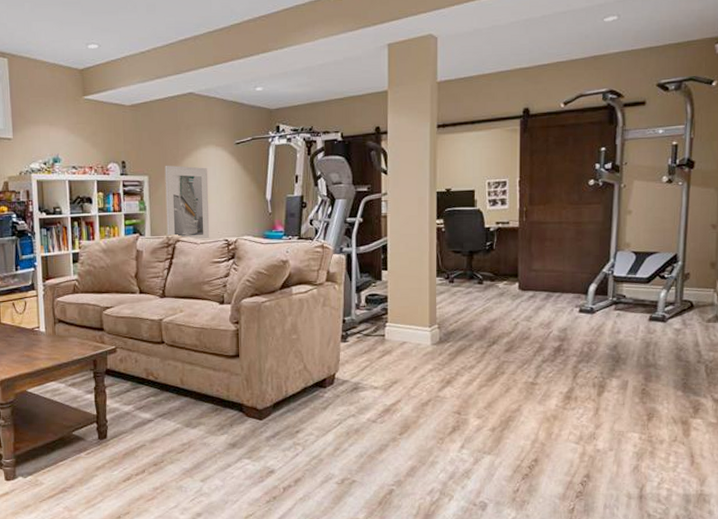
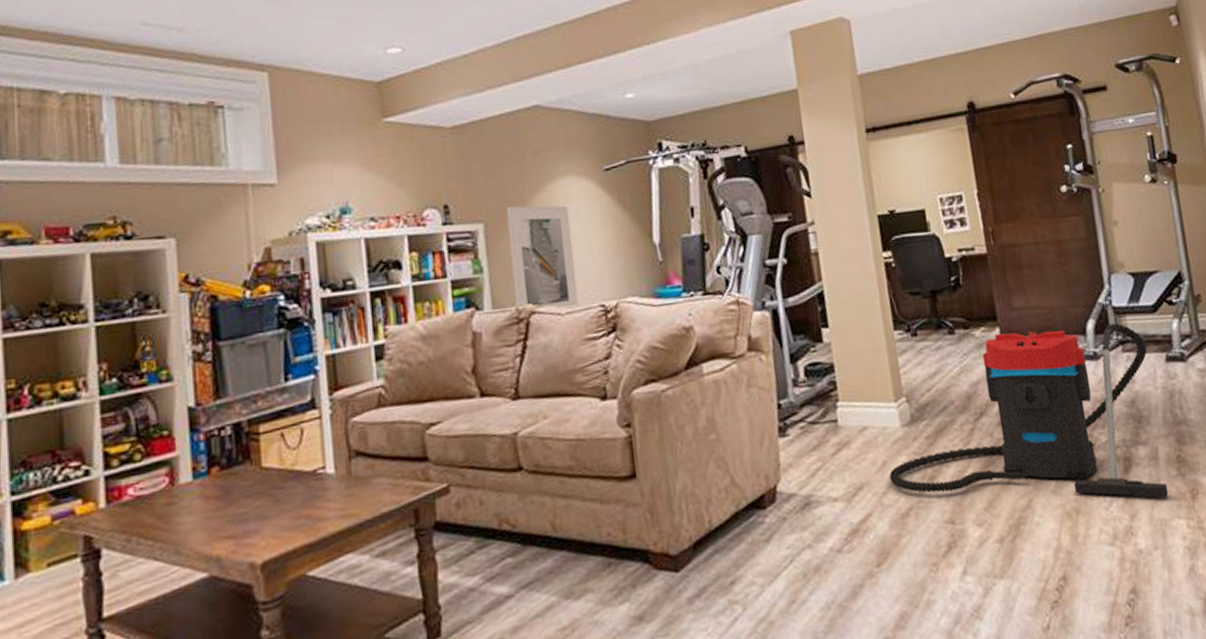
vacuum cleaner: none [417,287,635,417] -> present [889,323,1169,498]

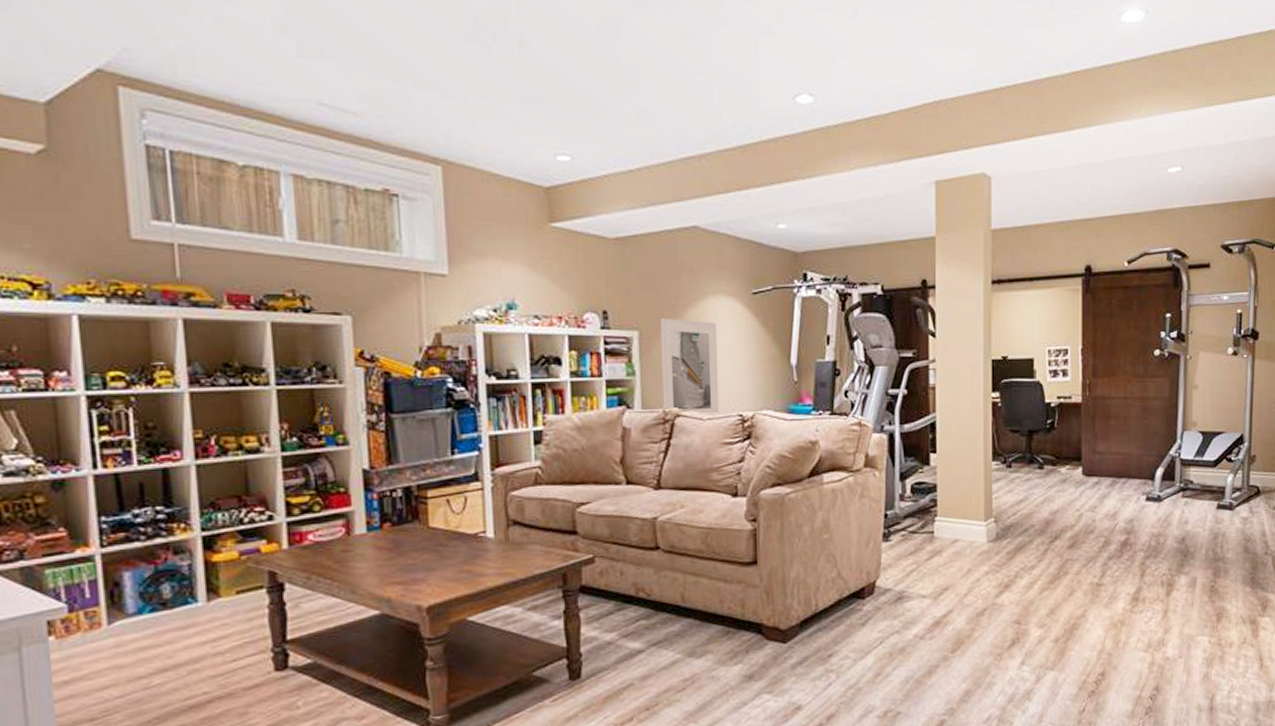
vacuum cleaner: present [889,323,1169,498] -> none [971,472,1203,618]

